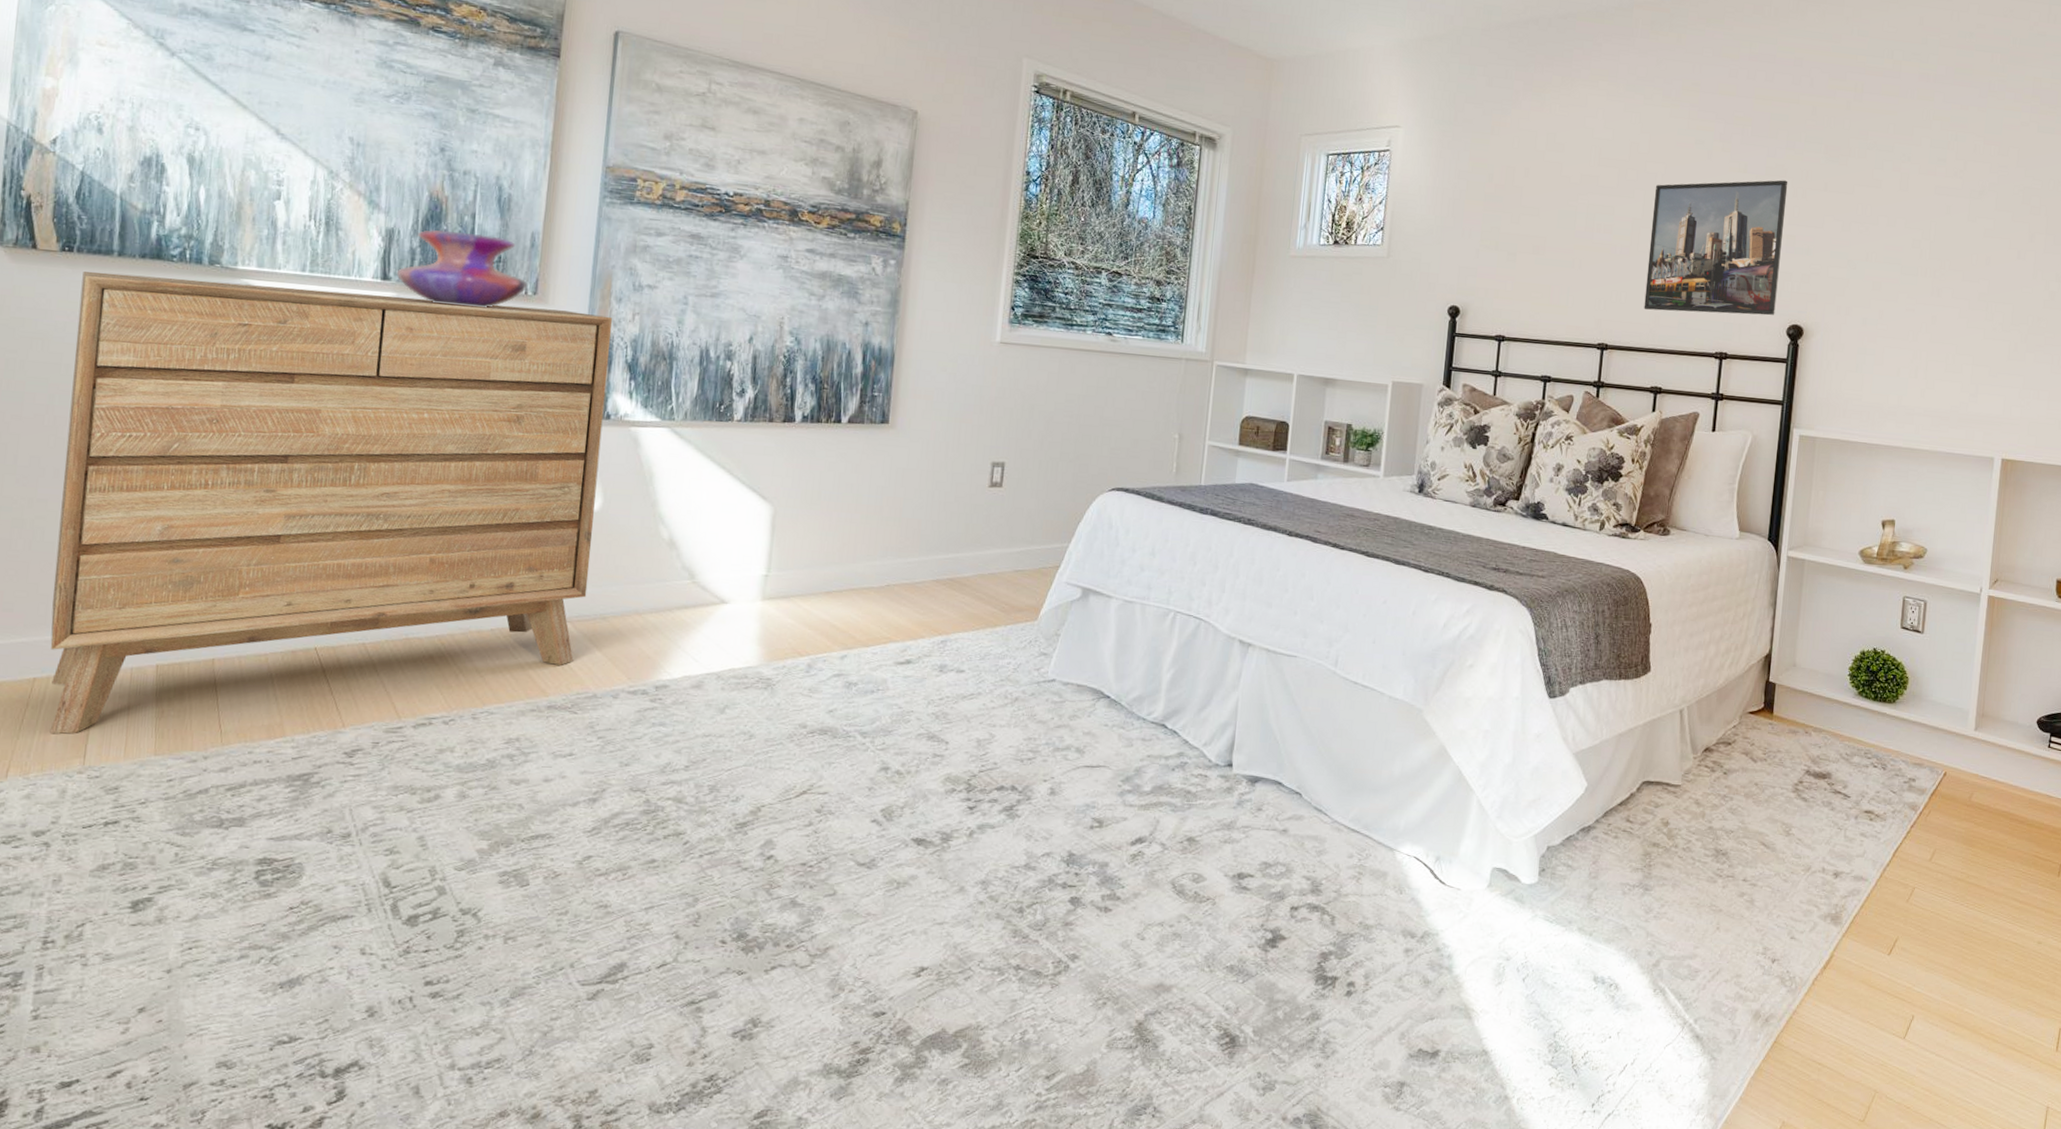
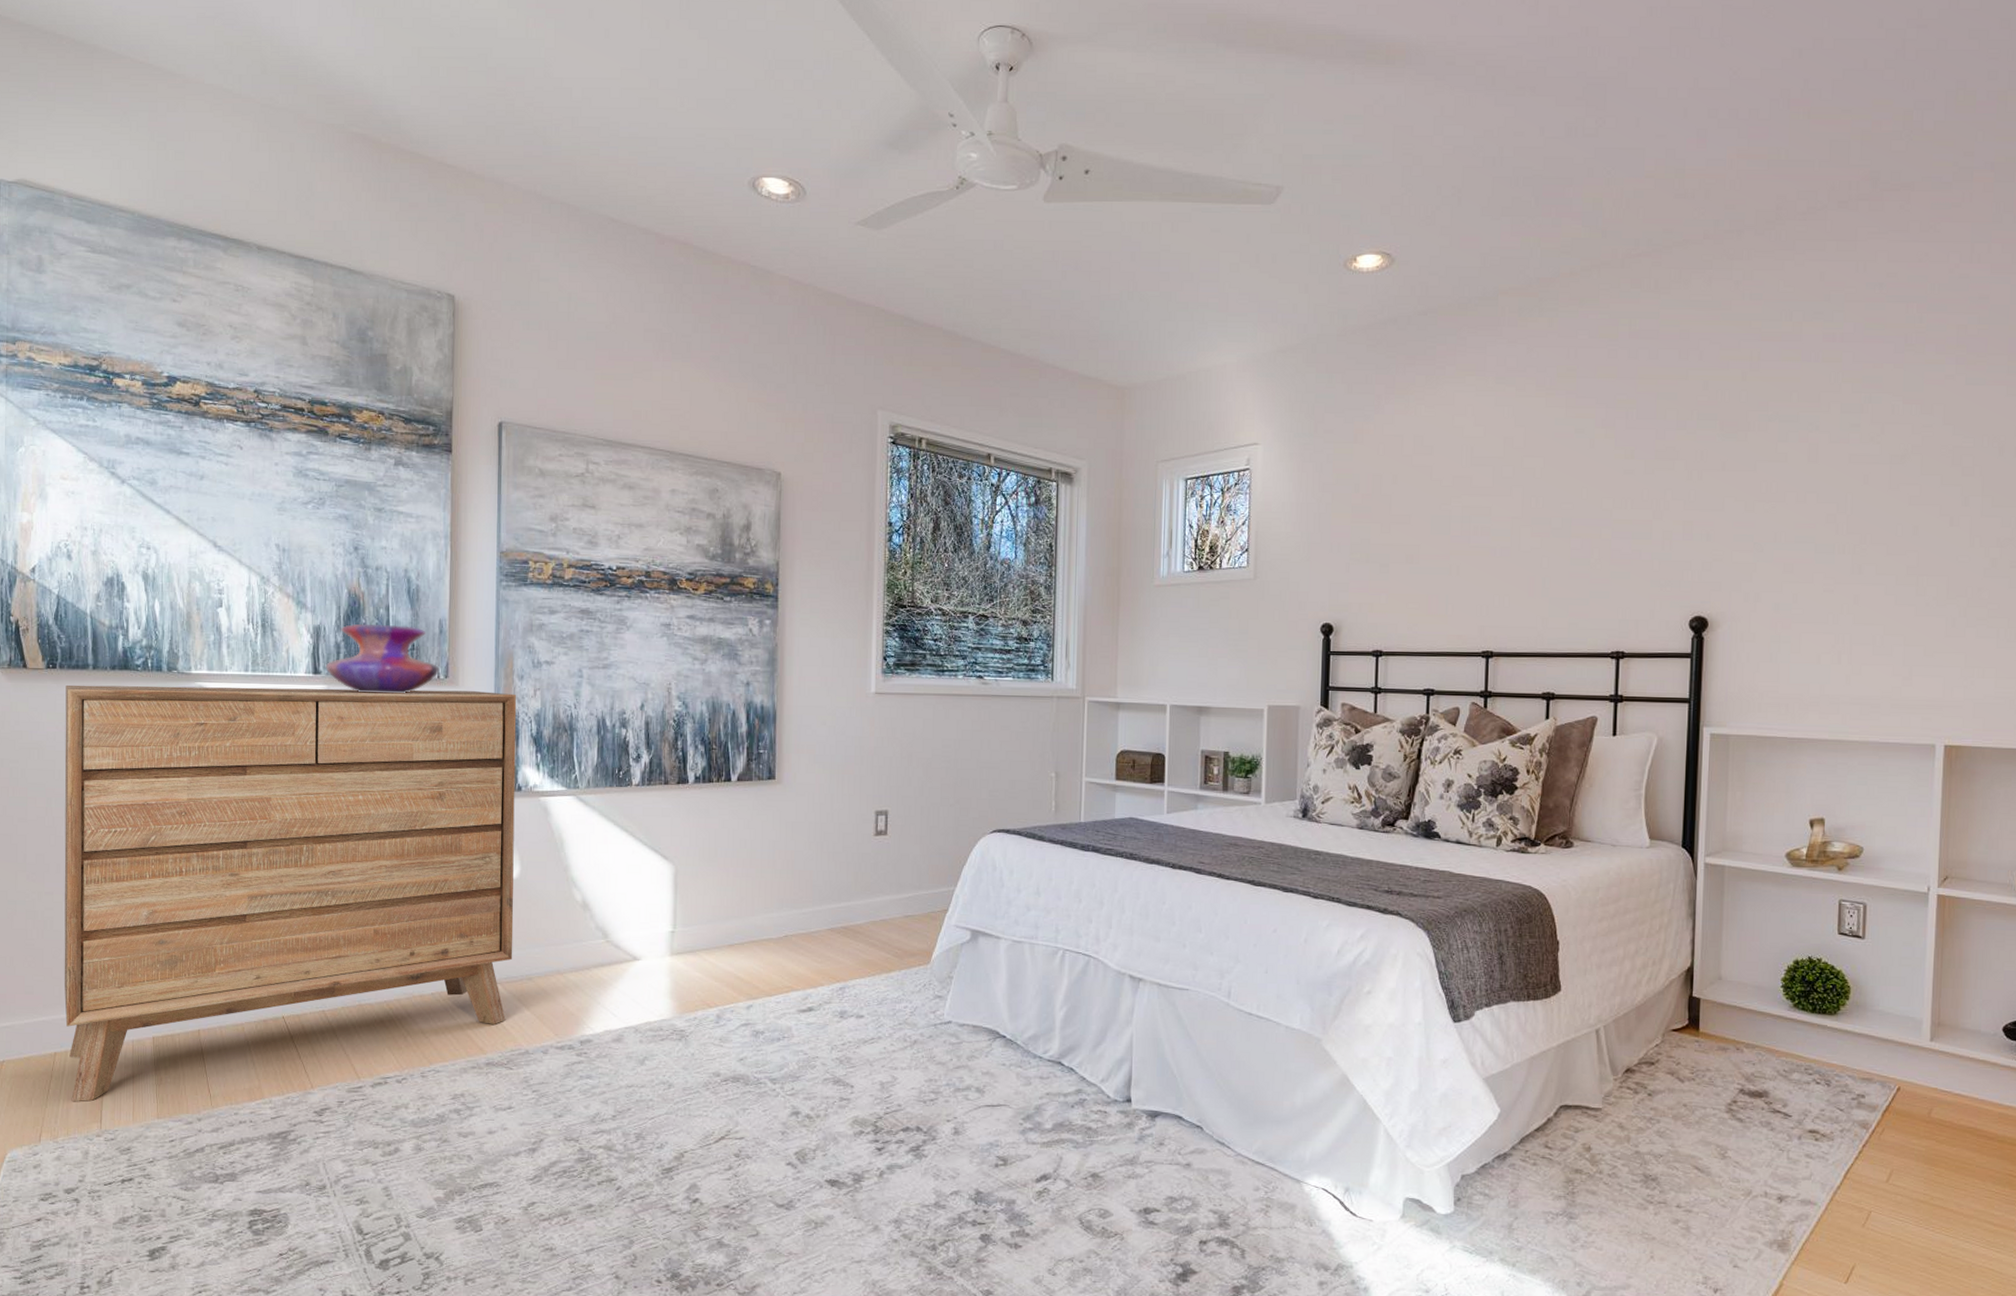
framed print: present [1644,180,1788,316] -> none [1529,463,1681,612]

